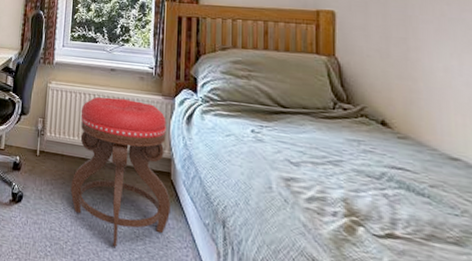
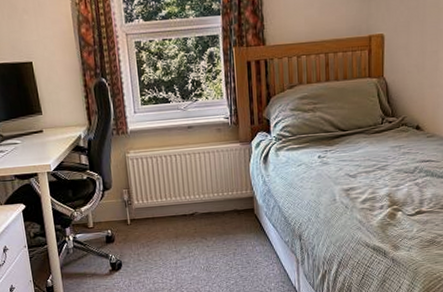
stool: present [70,97,171,248] -> none [164,152,257,281]

